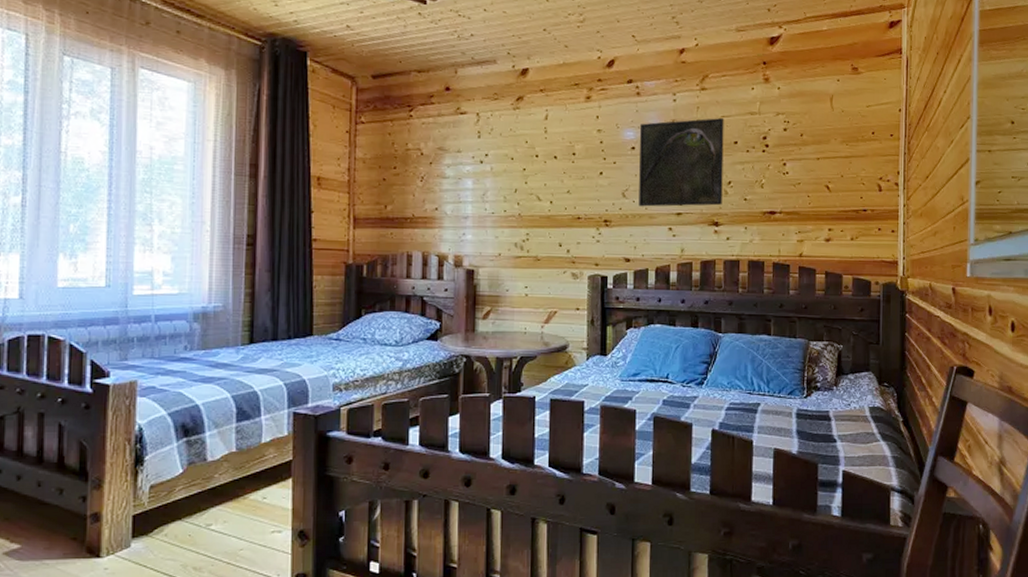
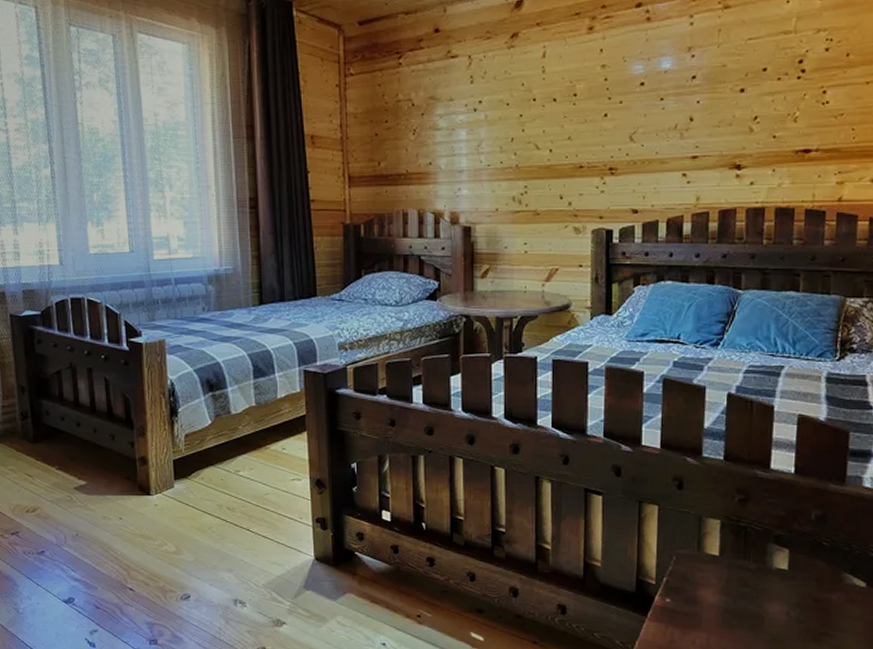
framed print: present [639,117,724,207] -> none [648,40,751,151]

